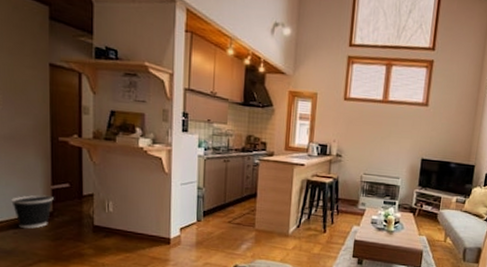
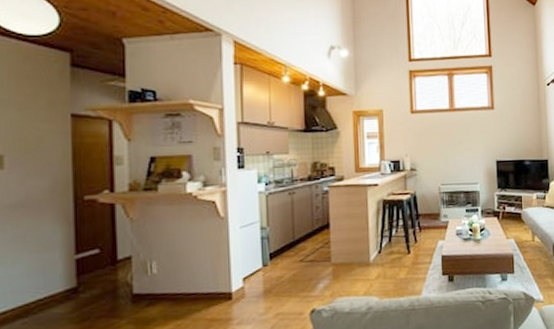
wastebasket: present [11,194,54,229] -> none [19,267,78,315]

